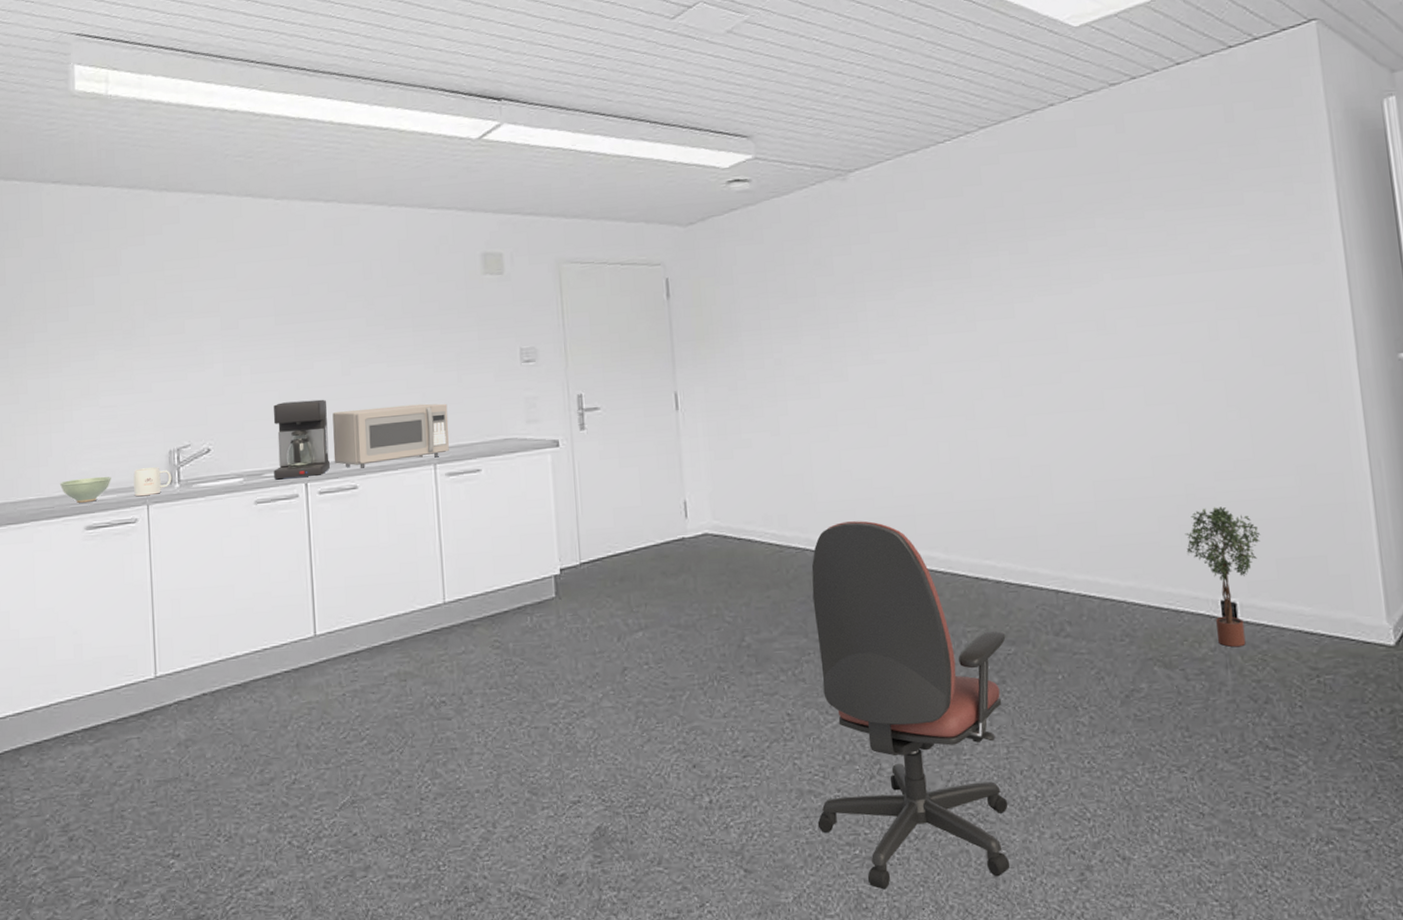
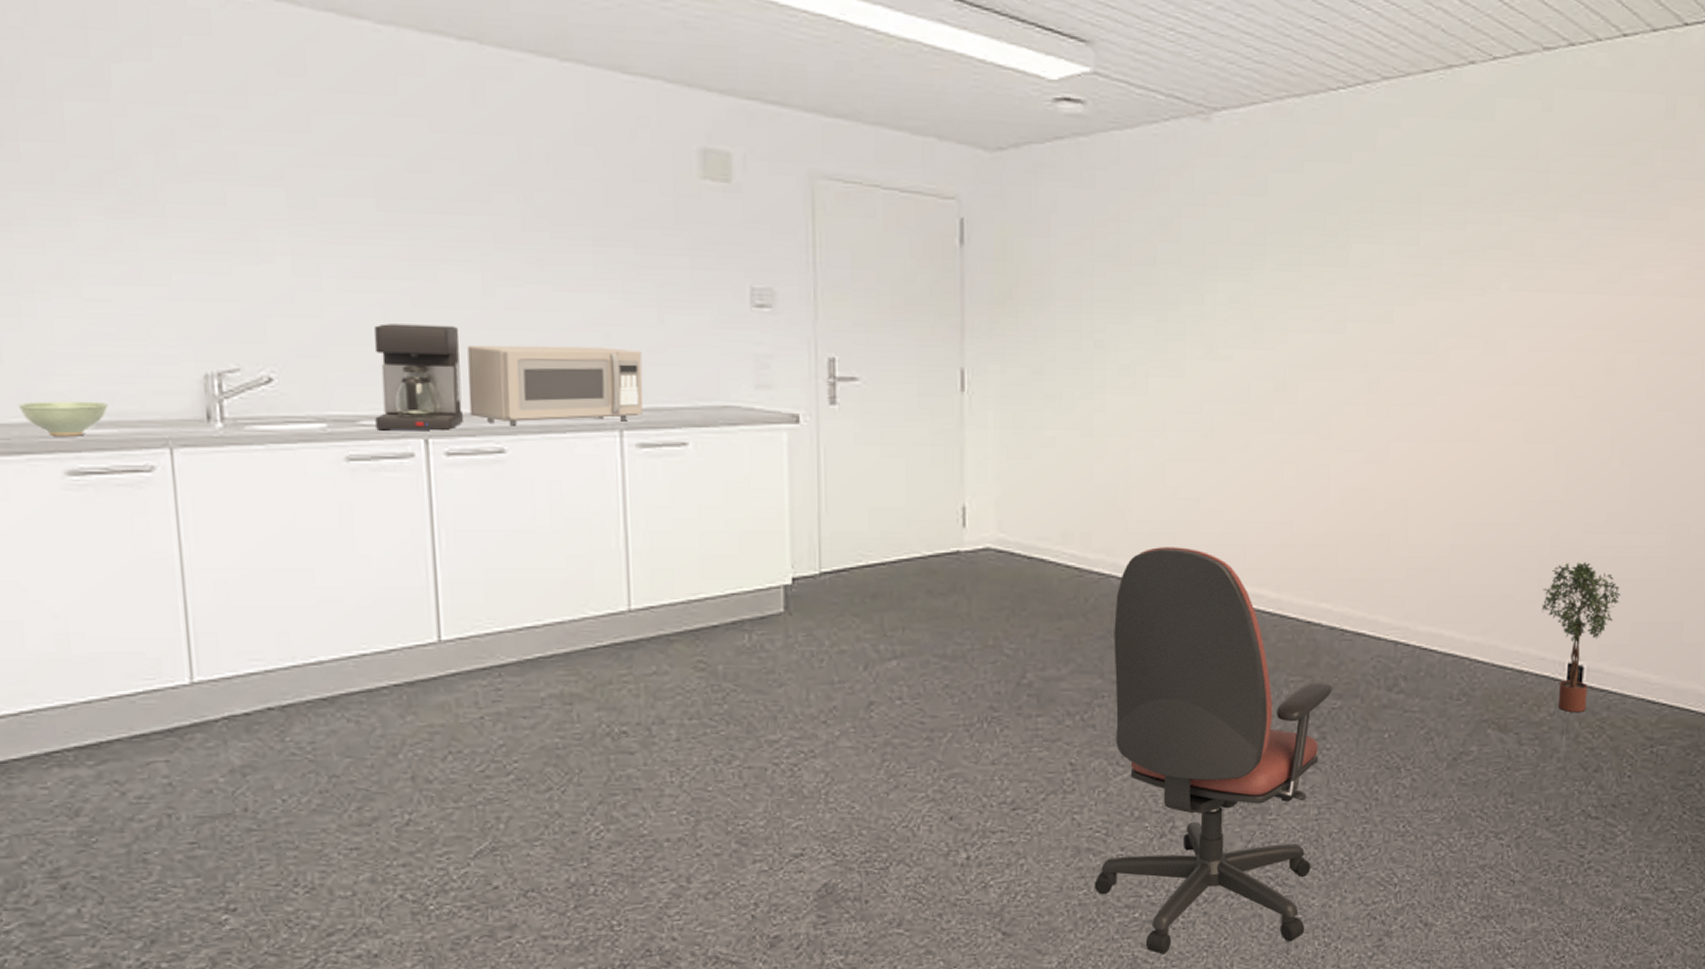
mug: present [133,467,172,497] -> none [144,395,211,436]

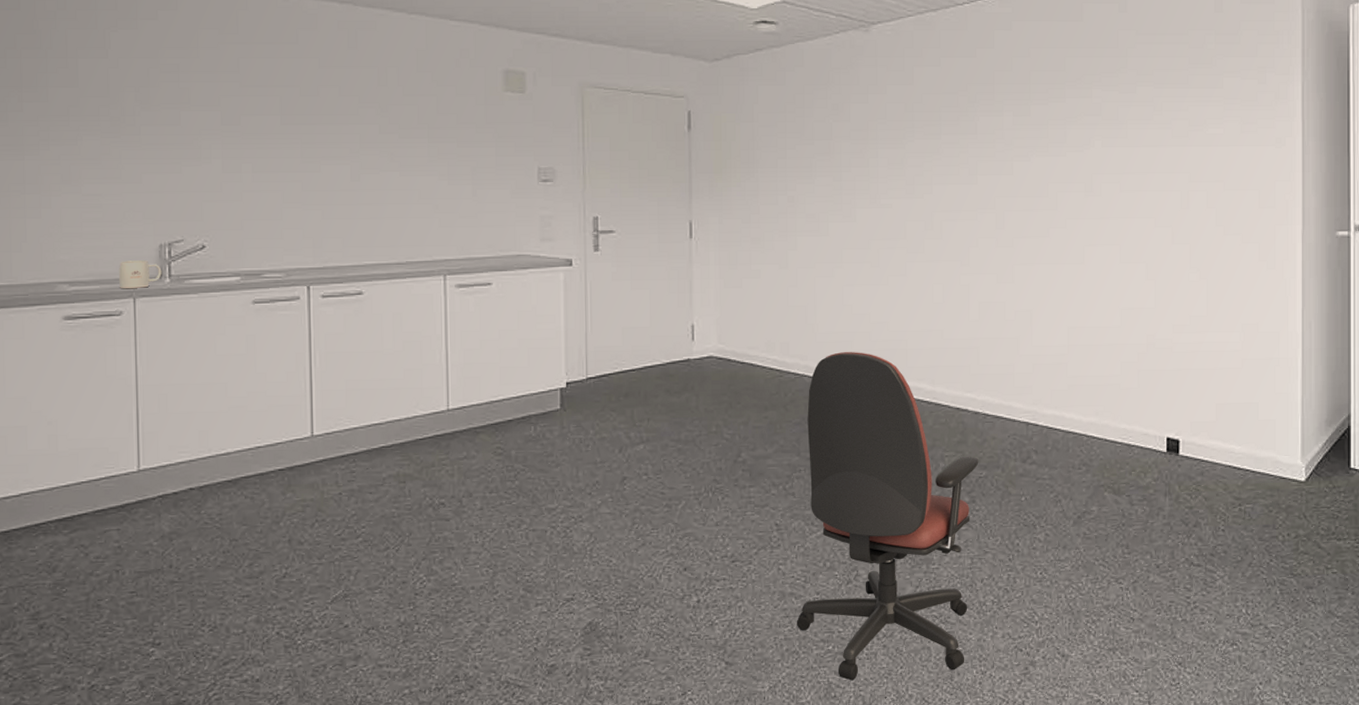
bowl: present [17,400,108,436] -> none [34,266,94,292]
mug: none [144,395,211,436] -> present [118,260,162,289]
coffee maker: present [374,323,464,432] -> none [274,203,335,281]
microwave: present [467,345,643,426] -> none [338,215,461,275]
potted tree: present [1541,562,1621,713] -> none [1142,356,1206,478]

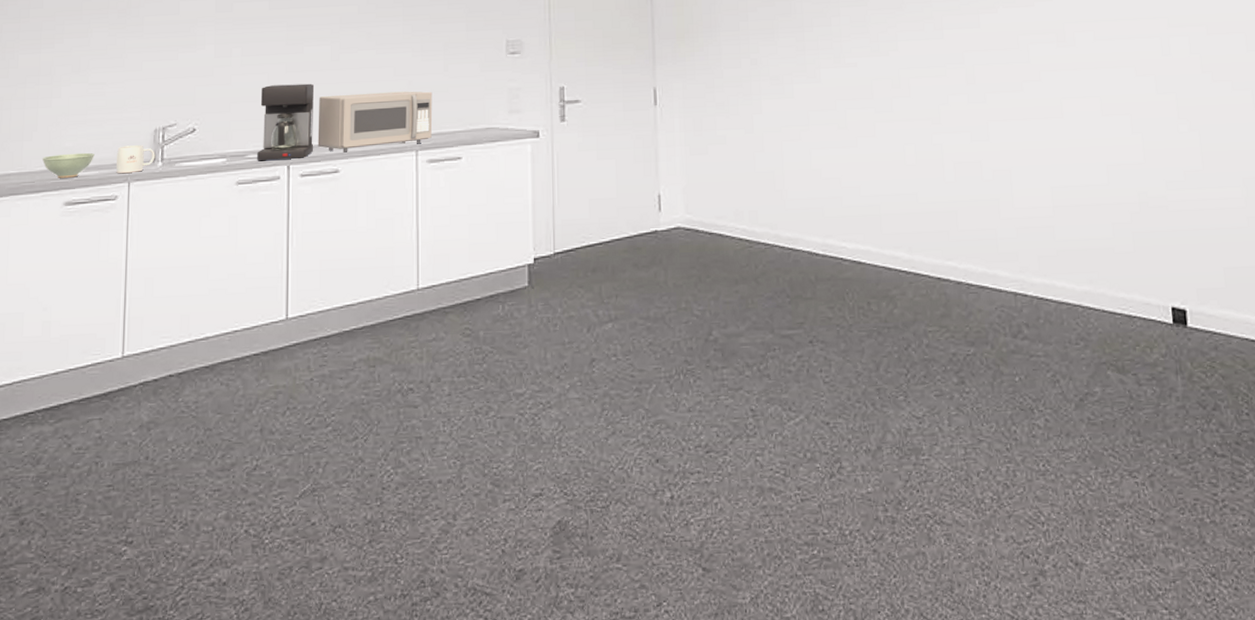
bowl: none [34,266,94,292] -> present [42,152,95,178]
coffee maker: none [274,203,335,281] -> present [257,83,315,161]
microwave: none [338,215,461,275] -> present [317,91,433,153]
office chair: present [796,352,979,681] -> none [777,219,966,592]

